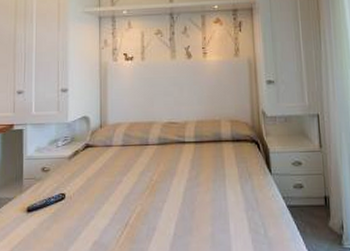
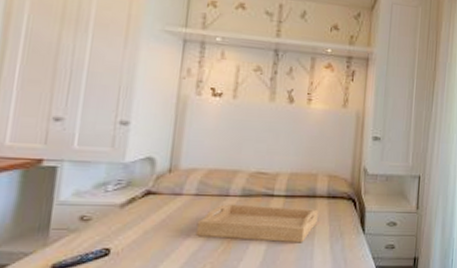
serving tray: none [126,151,226,185] -> present [195,204,318,243]

